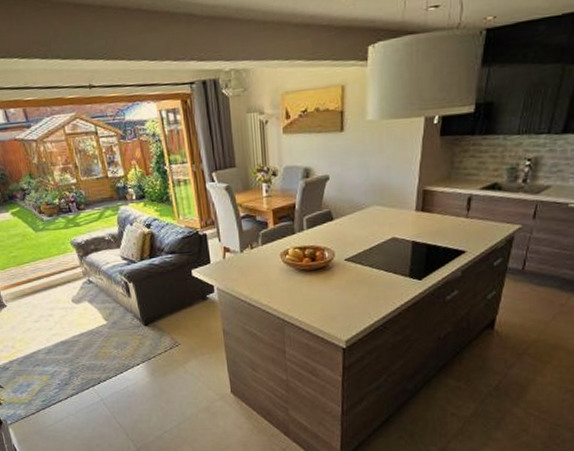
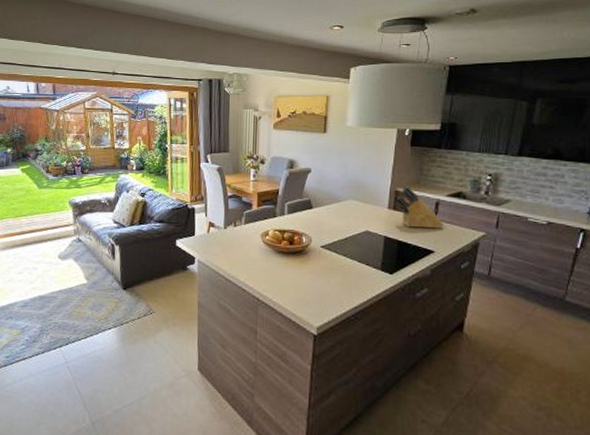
knife block: none [421,183,476,229] -> present [394,186,444,229]

